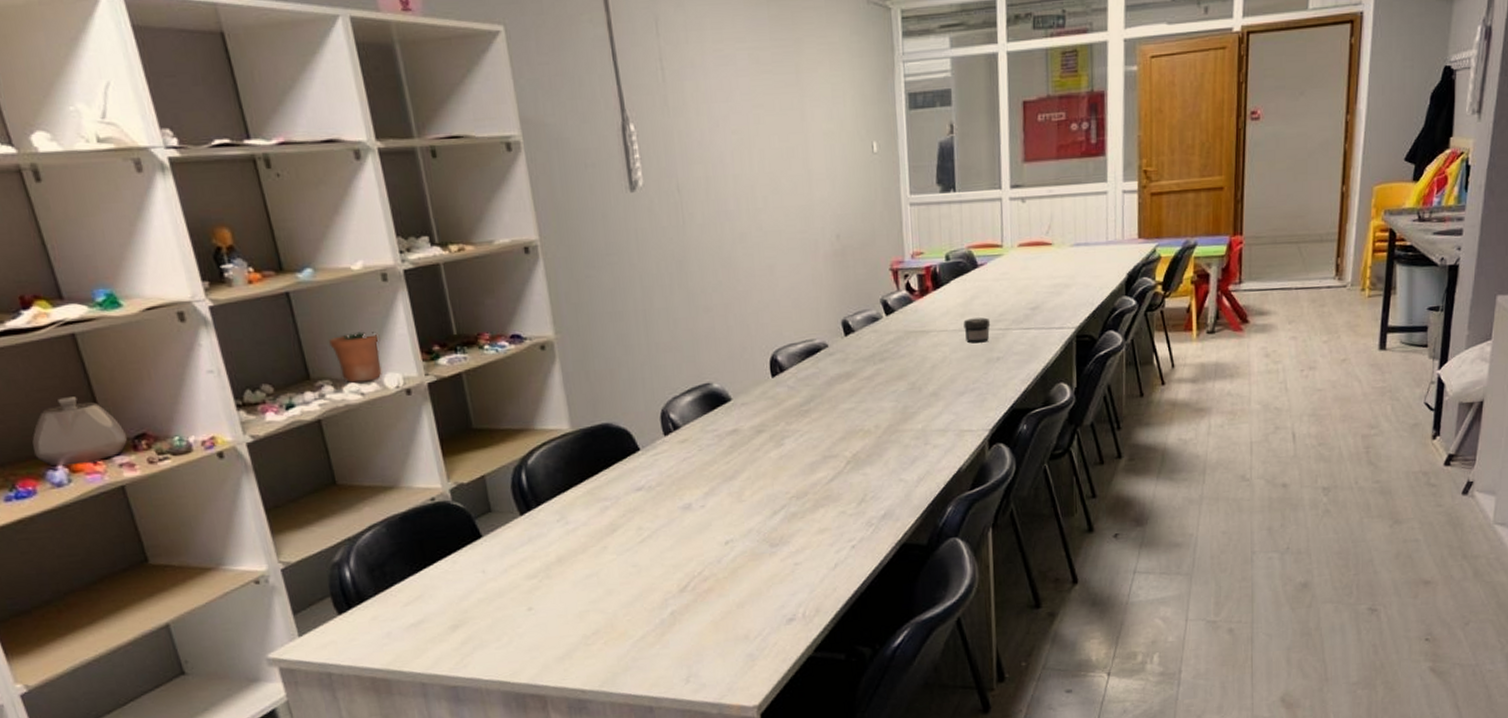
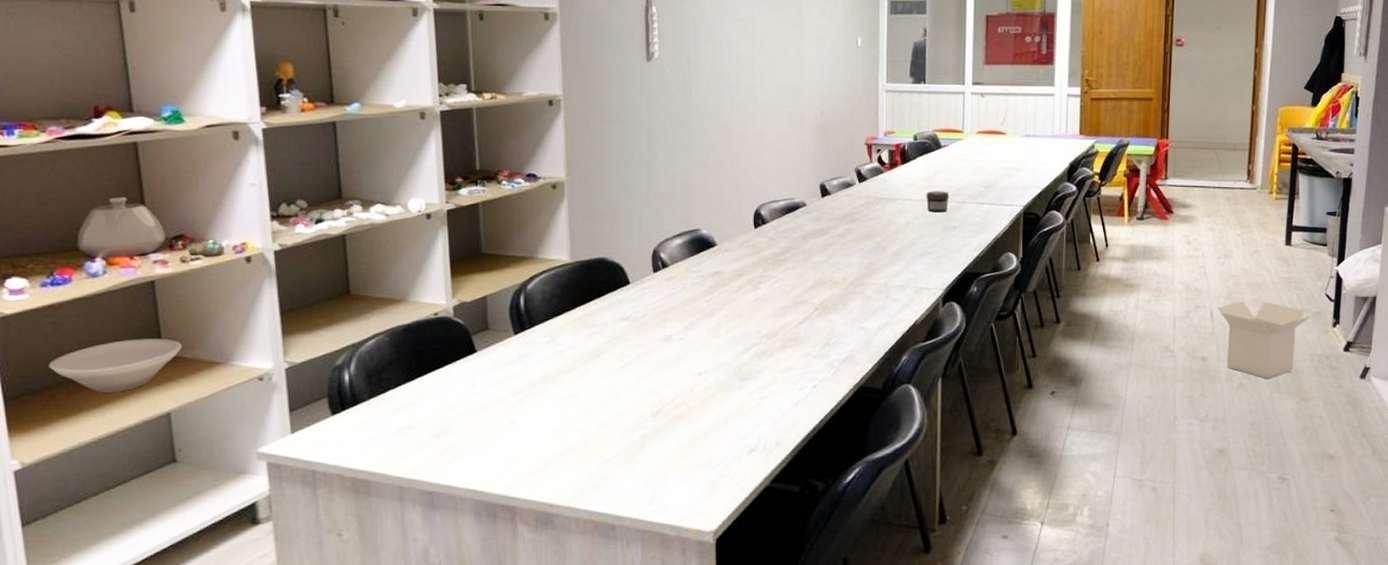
ceramic bowl: none [32,547,168,609] -> present [49,338,182,393]
planter: present [329,331,382,383] -> none [364,160,410,204]
cardboard box: none [1300,416,1408,503] -> present [1217,300,1312,379]

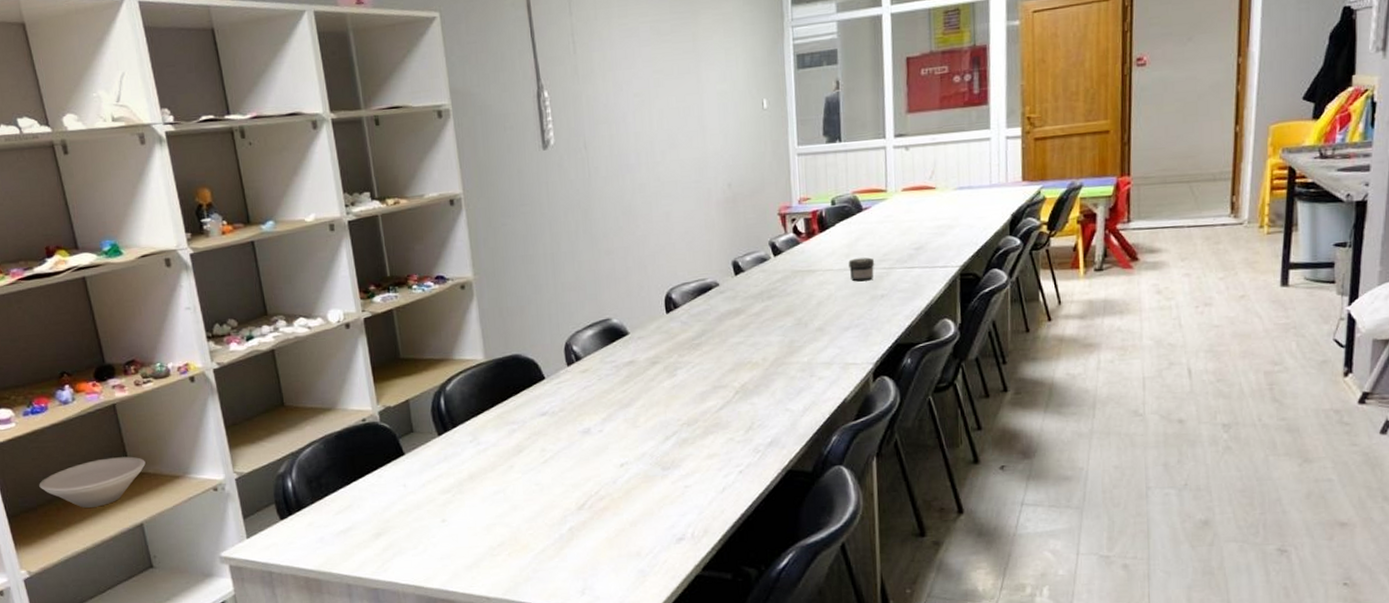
jar: present [76,196,166,258] -> none [47,328,121,387]
cardboard box: present [1217,300,1312,379] -> none [1196,352,1316,441]

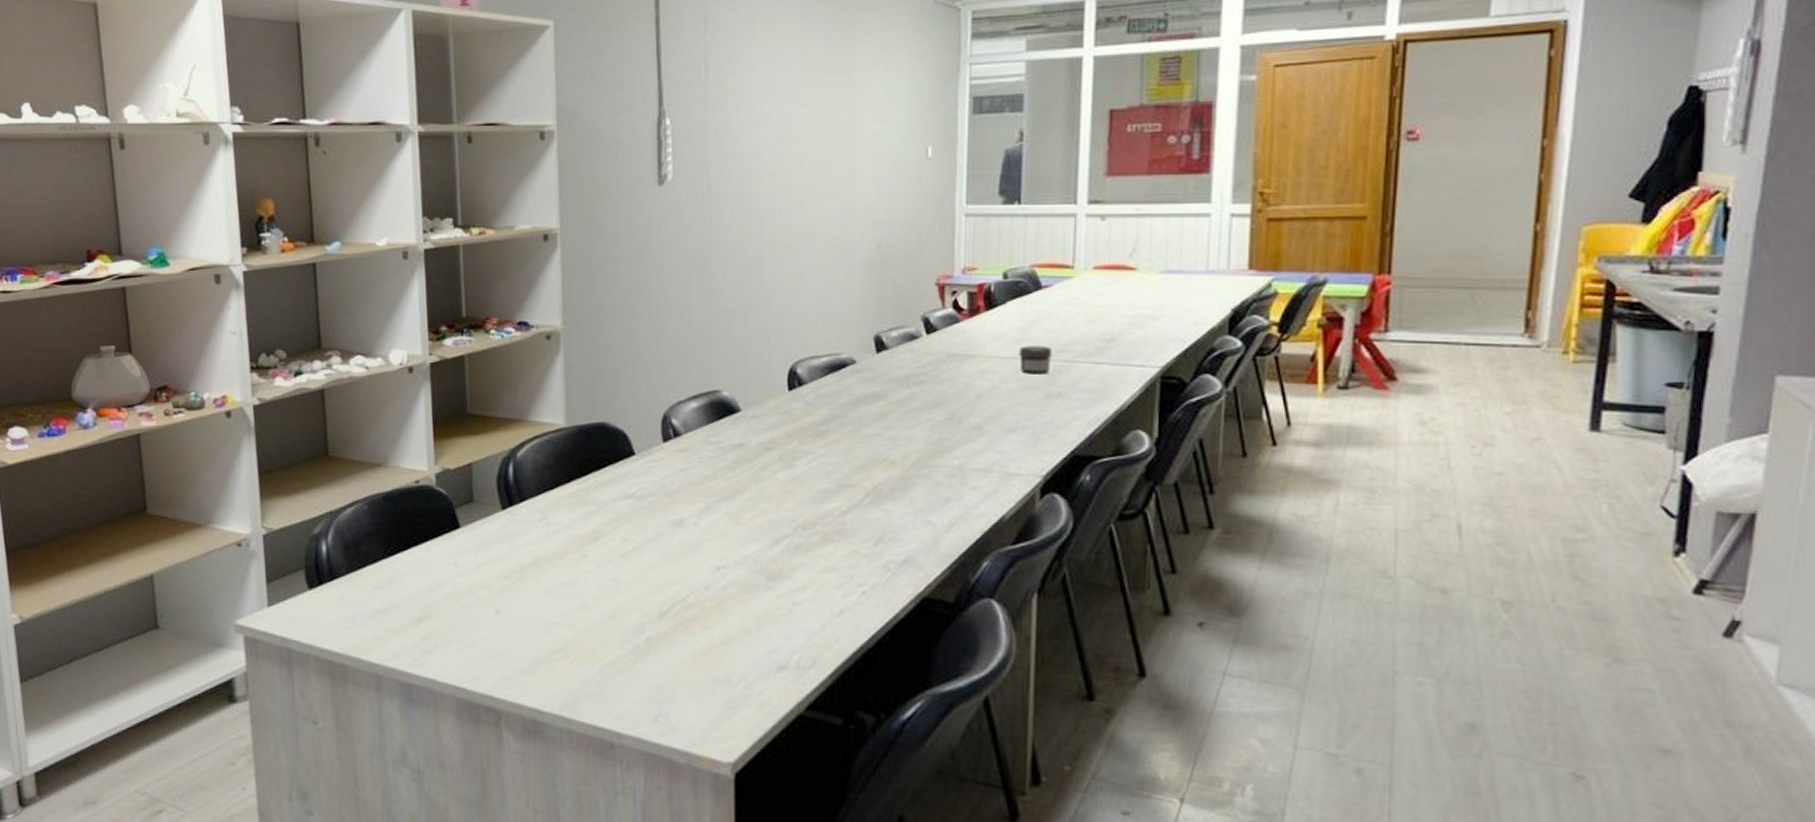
ceramic bowl: present [39,456,146,508] -> none [45,495,165,551]
jar: none [47,328,121,387] -> present [70,344,151,410]

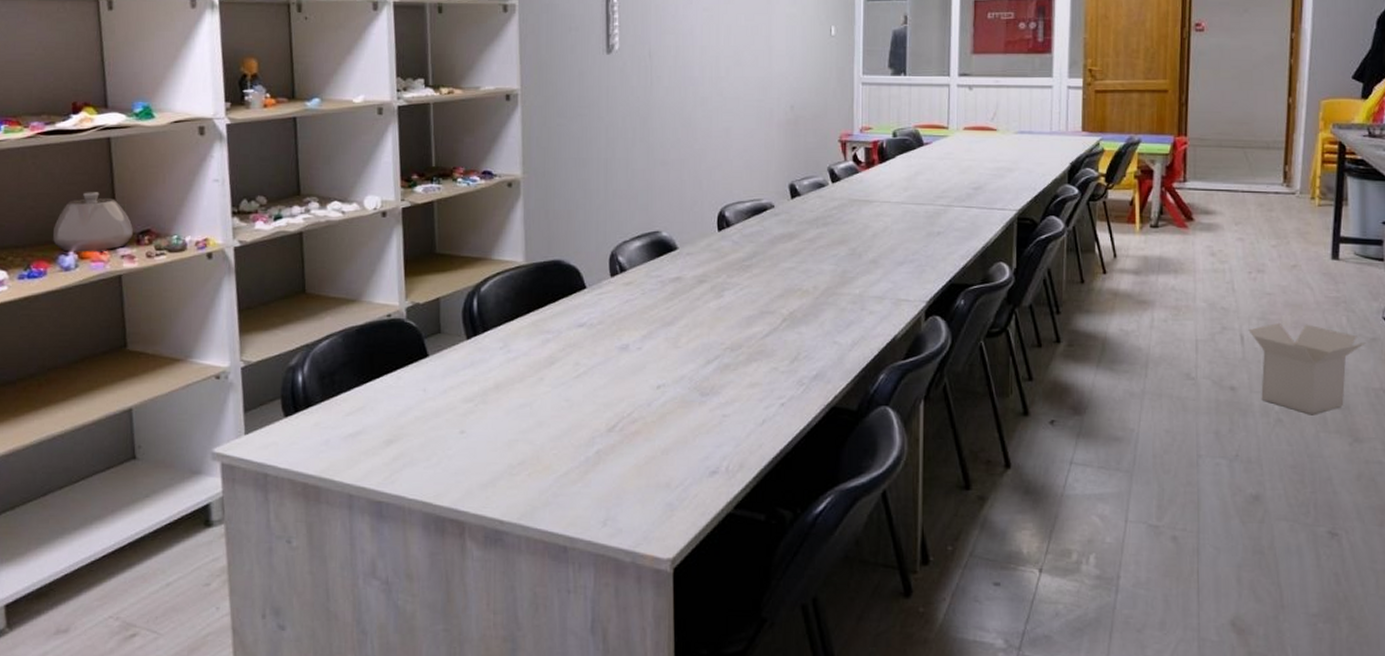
jar: present [1019,346,1053,374] -> none [906,193,933,217]
cardboard box: none [1468,509,1635,628] -> present [1248,322,1366,415]

